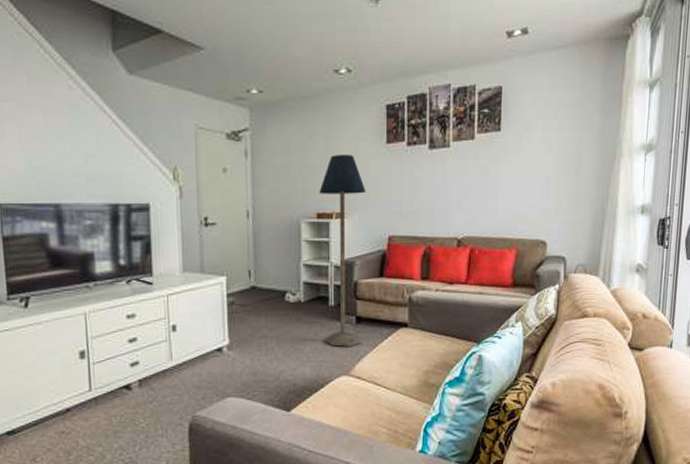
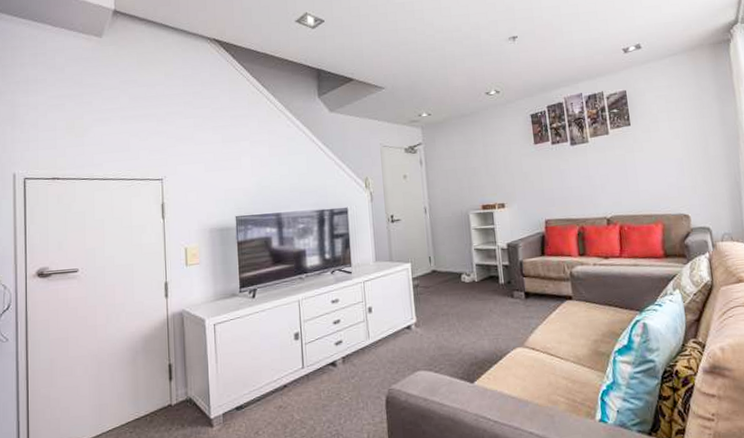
floor lamp: present [319,155,367,347] -> none [482,156,531,321]

